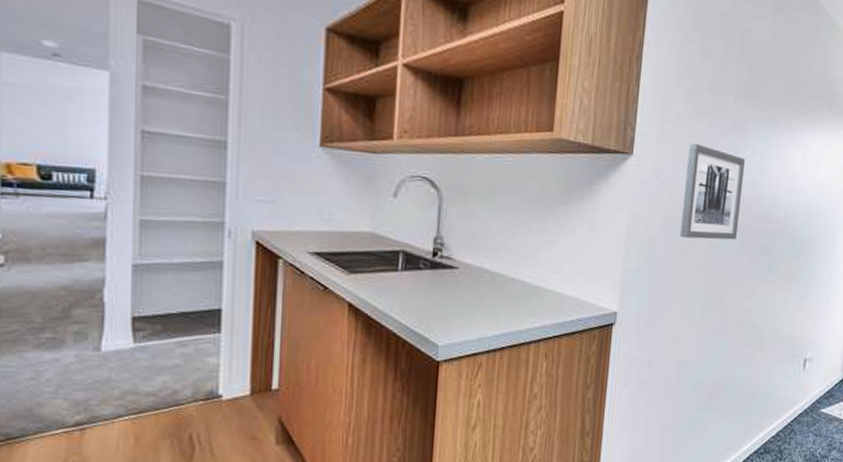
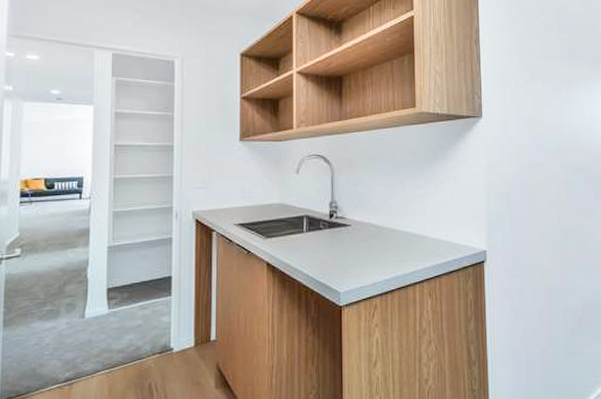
wall art: present [680,143,745,240] -> none [528,102,582,181]

